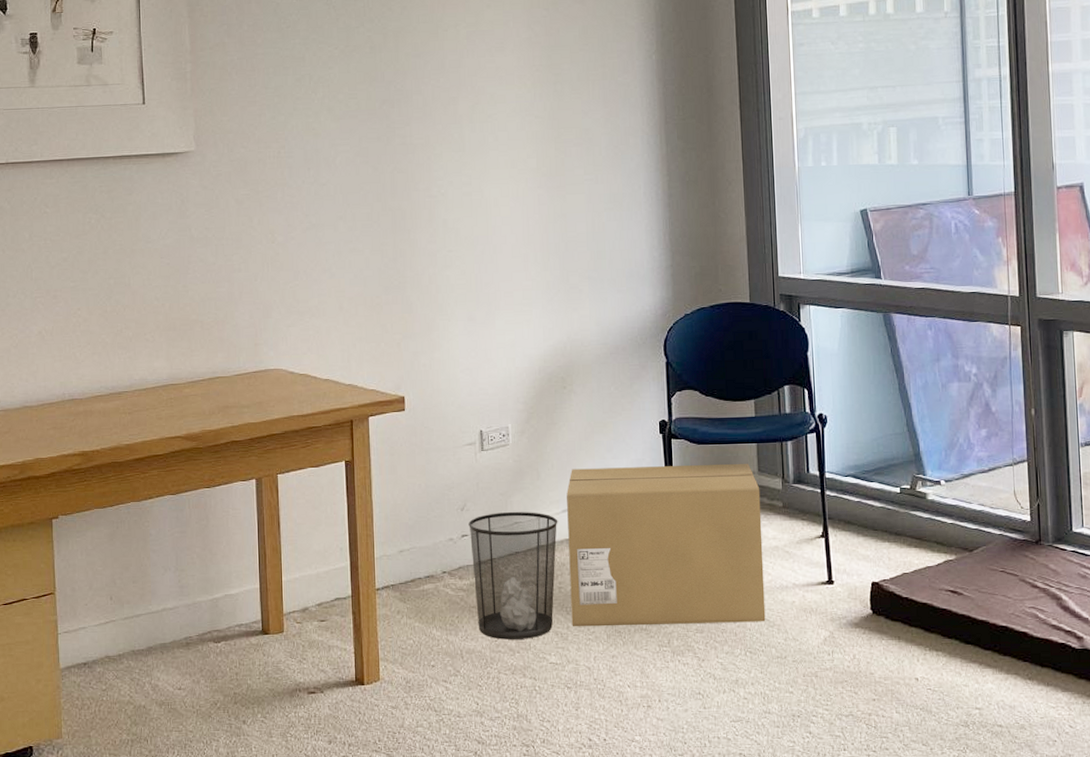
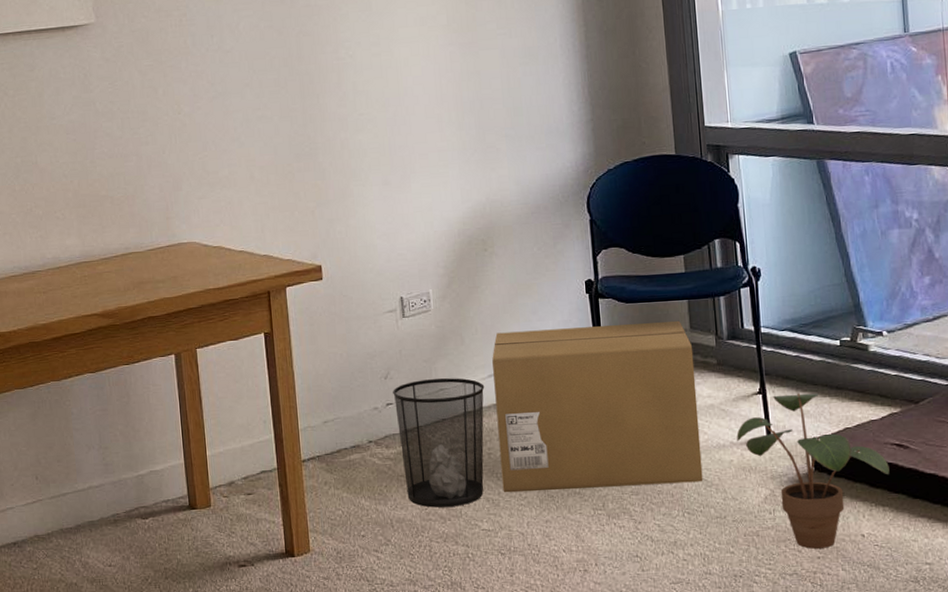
potted plant: none [799,537,944,691] -> present [736,393,890,549]

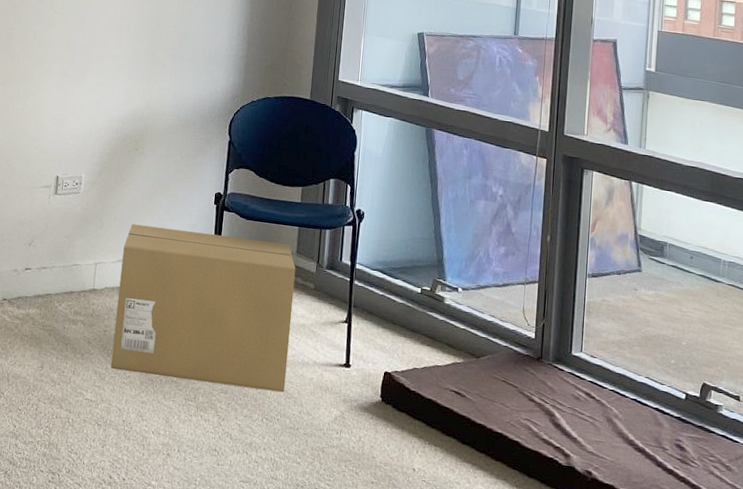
waste bin: present [393,378,485,508] -> none [27,252,113,374]
potted plant: present [736,393,890,549] -> none [319,326,446,475]

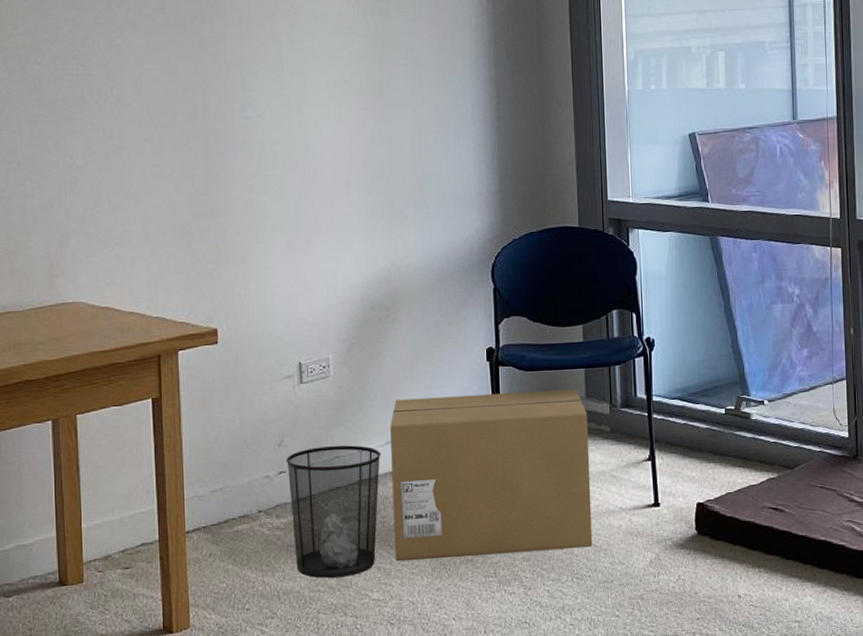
waste bin: none [27,252,113,374] -> present [286,445,381,578]

